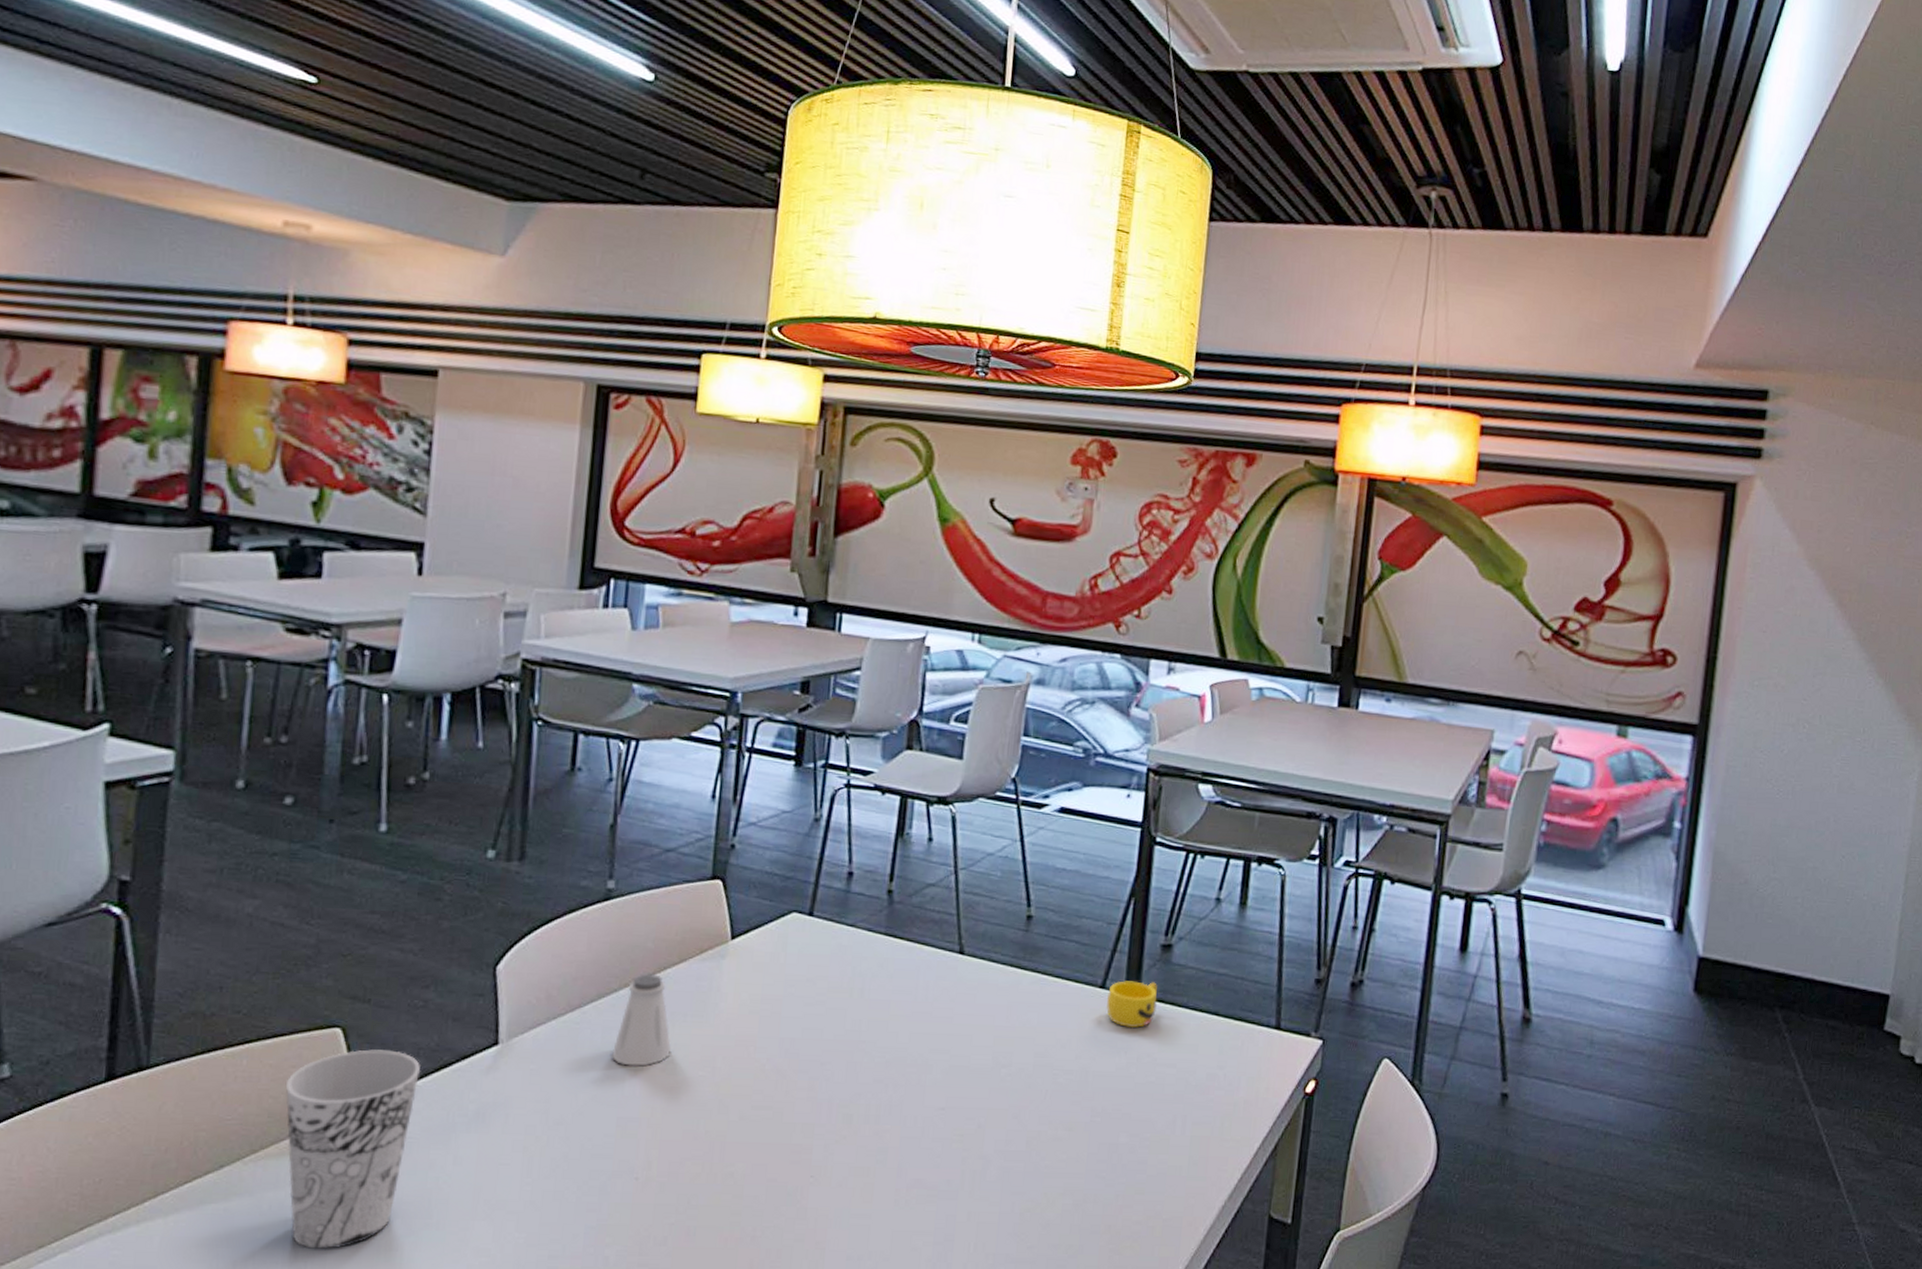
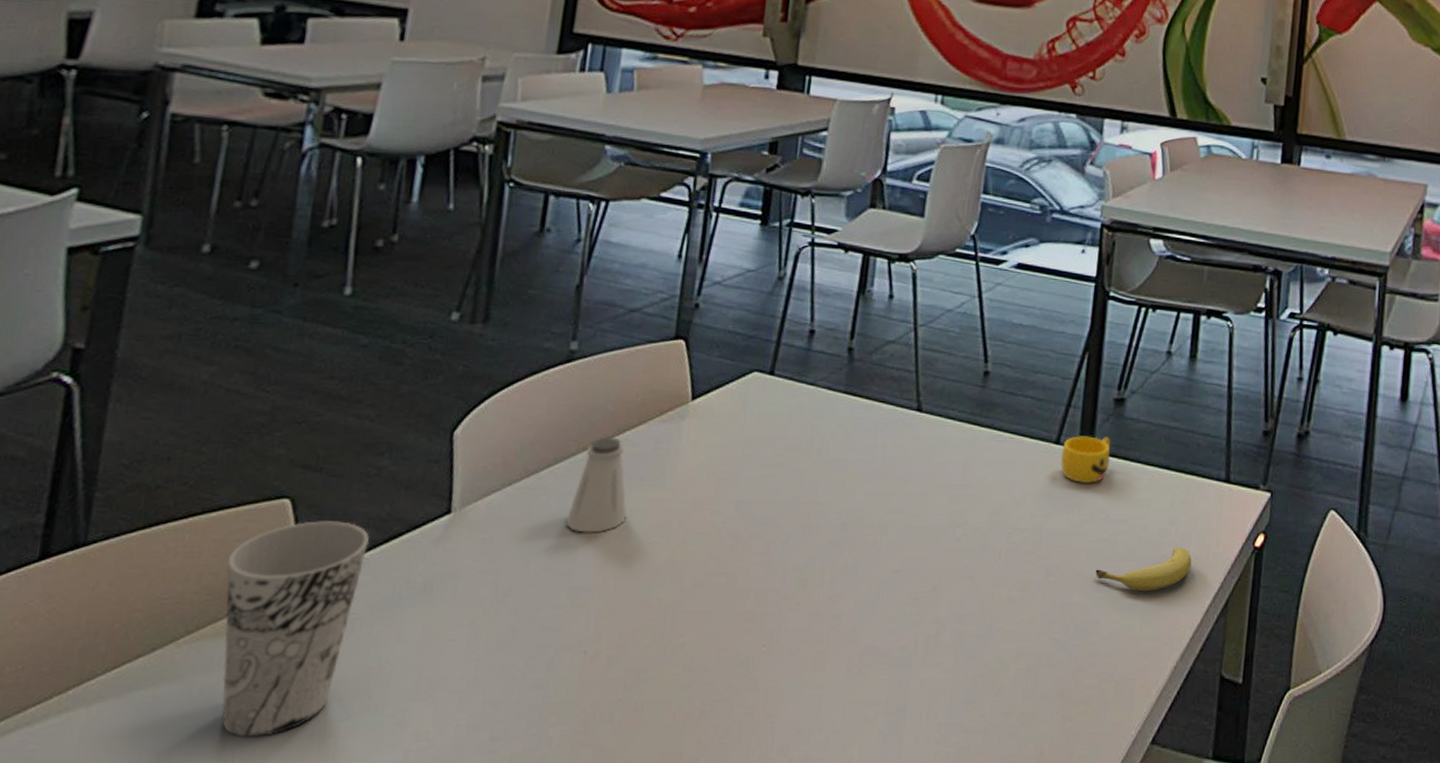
fruit: none [1142,1092,1241,1134] -> present [1095,548,1192,592]

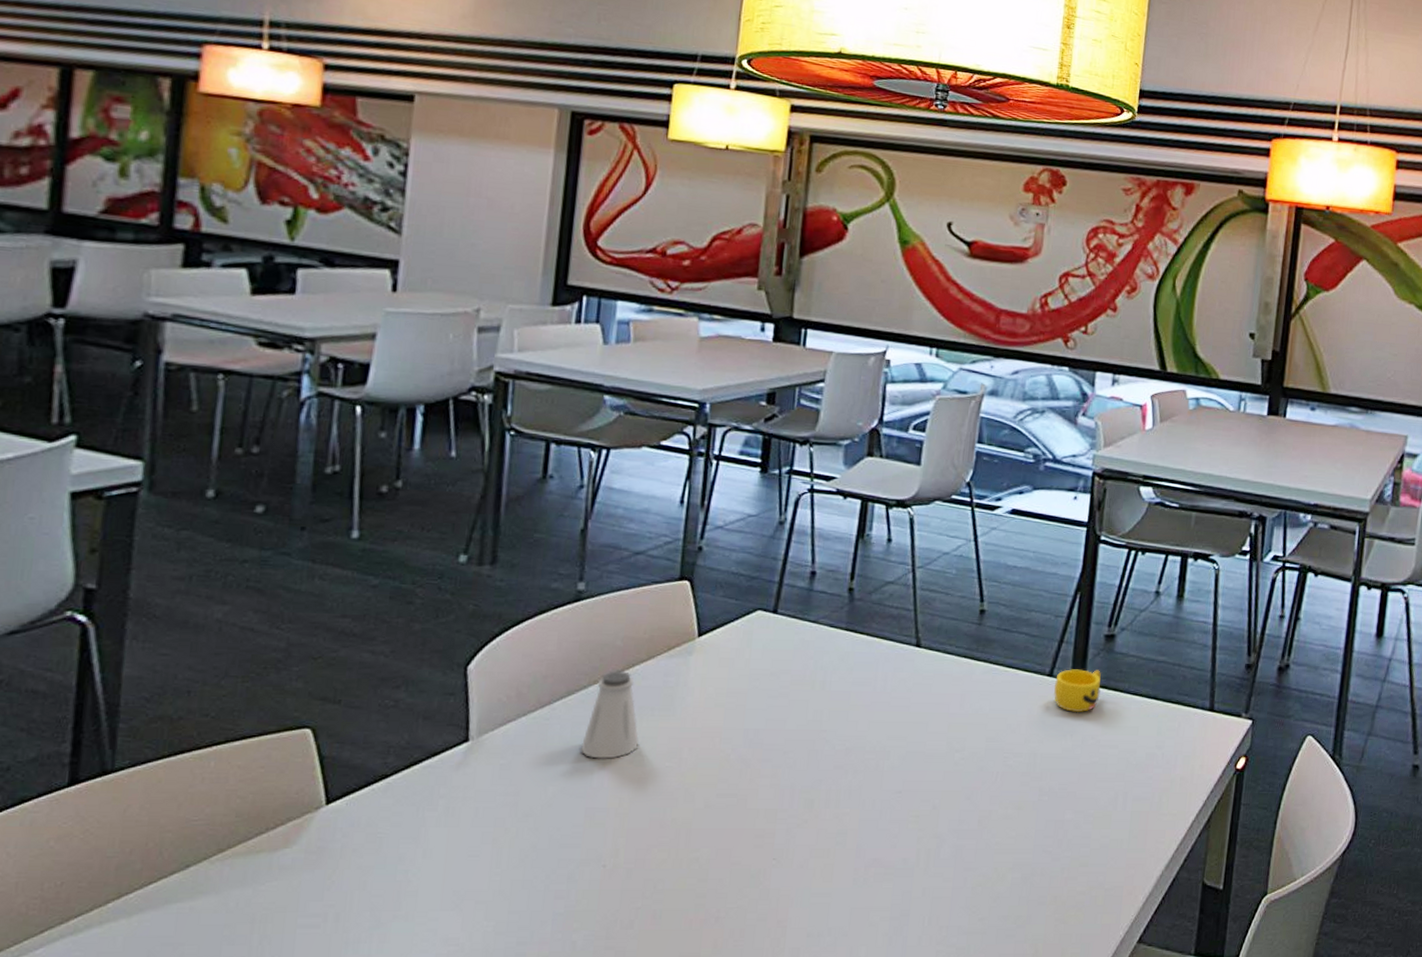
cup: present [221,521,370,739] -> none [254,749,391,945]
fruit: present [1095,548,1192,592] -> none [1086,770,1177,810]

